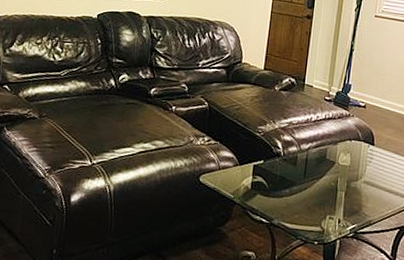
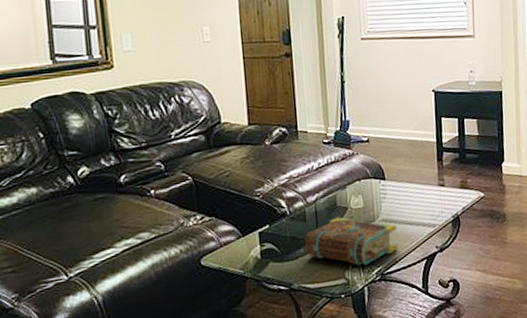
book: none [291,169,377,220] -> present [304,217,397,266]

